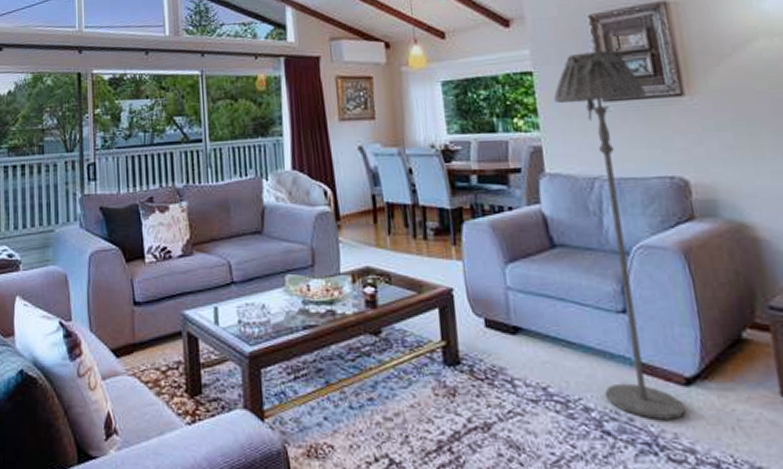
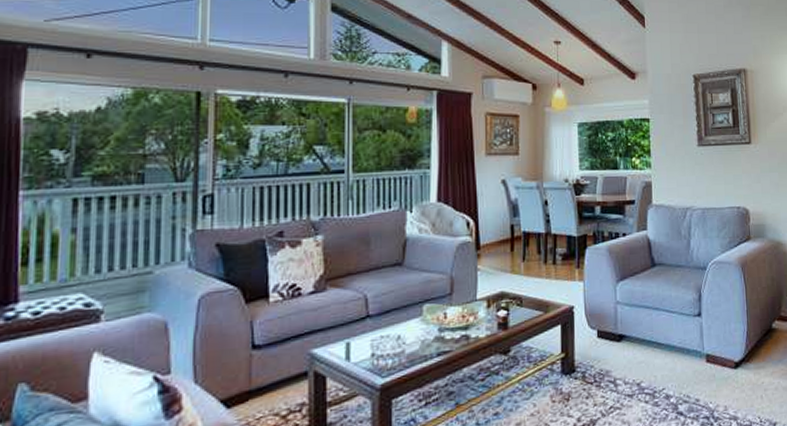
floor lamp: present [554,50,686,420] -> none [664,105,733,398]

